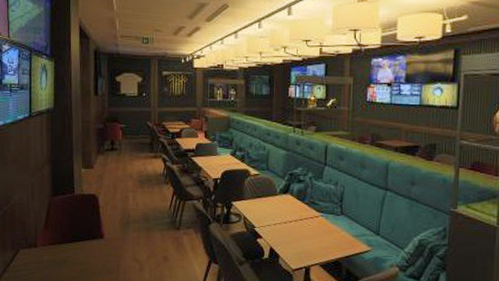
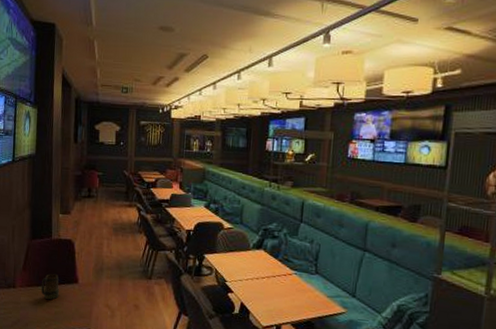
beer mug: none [64,230,84,258] -> present [41,273,59,300]

